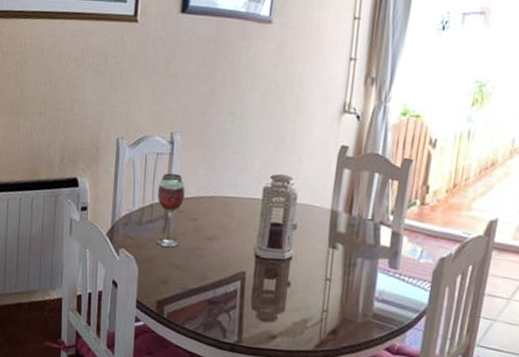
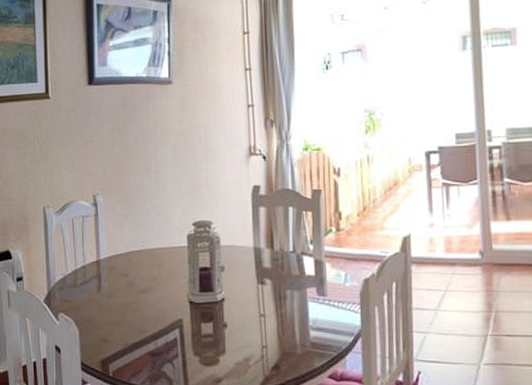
wineglass: present [156,173,185,248] -> none [87,233,115,305]

